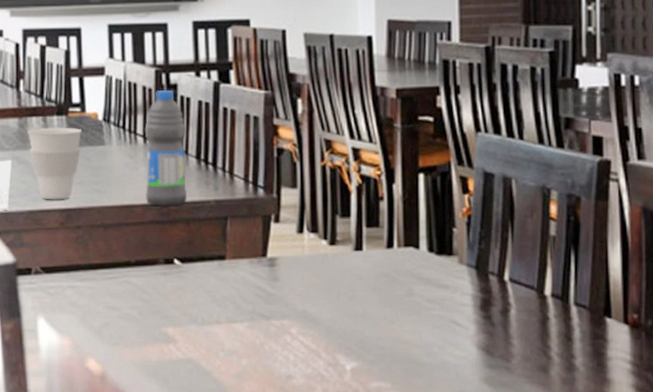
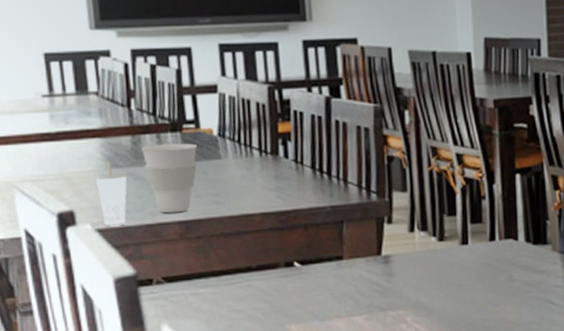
water bottle: present [144,89,188,208] -> none [260,104,305,216]

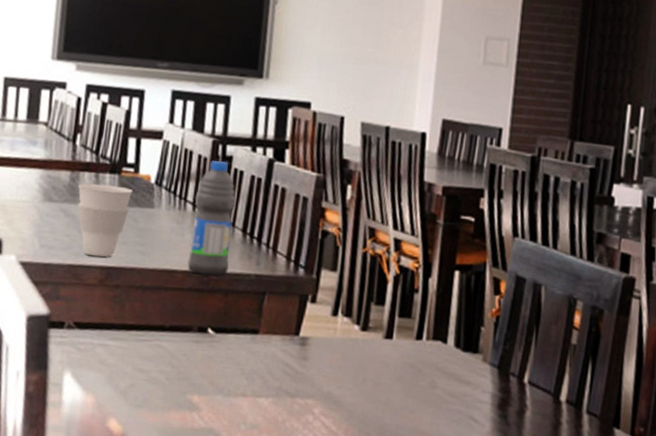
cup: present [95,160,128,227] -> none [28,192,60,262]
water bottle: none [260,104,305,216] -> present [187,160,236,277]

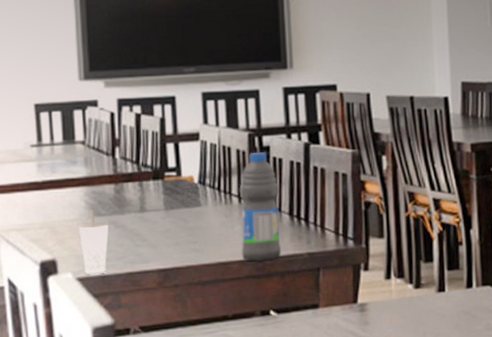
cup: none [28,192,60,262] -> present [78,208,110,275]
cup: present [77,183,133,257] -> none [123,191,179,262]

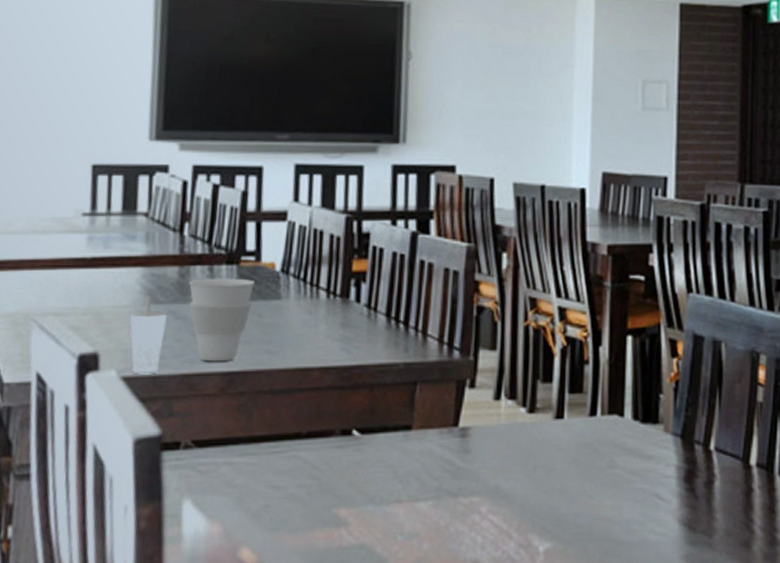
cup: none [123,191,179,262] -> present [188,278,256,362]
water bottle: present [239,151,282,263] -> none [324,238,377,371]

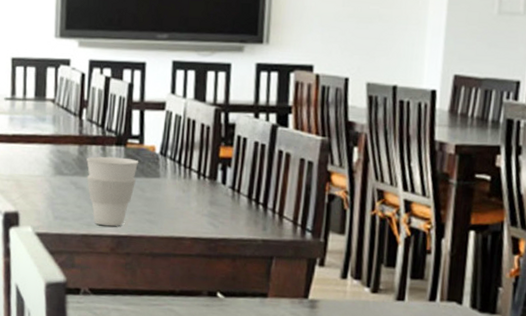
cup: present [129,293,168,375] -> none [41,166,71,233]

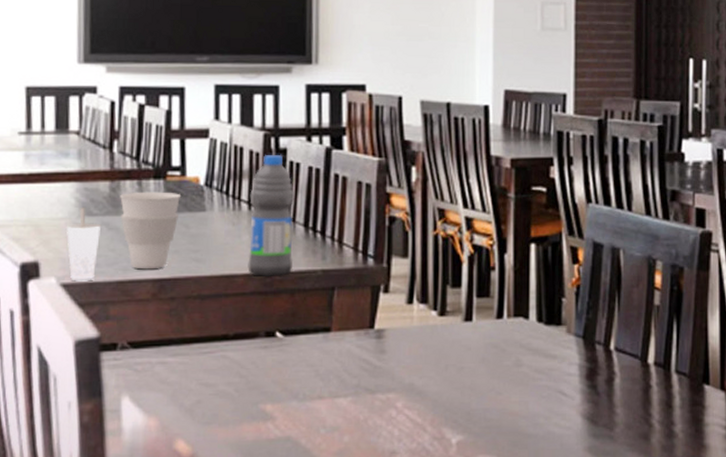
cup: none [41,166,71,233] -> present [66,206,102,282]
water bottle: none [194,128,240,243] -> present [247,154,294,278]

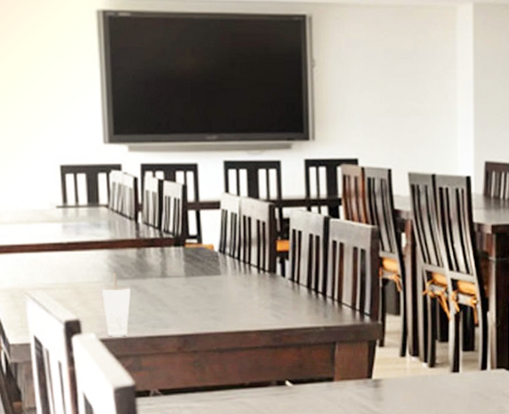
cup: present [119,191,182,270] -> none [145,258,199,326]
water bottle: present [247,154,294,278] -> none [258,223,299,333]

